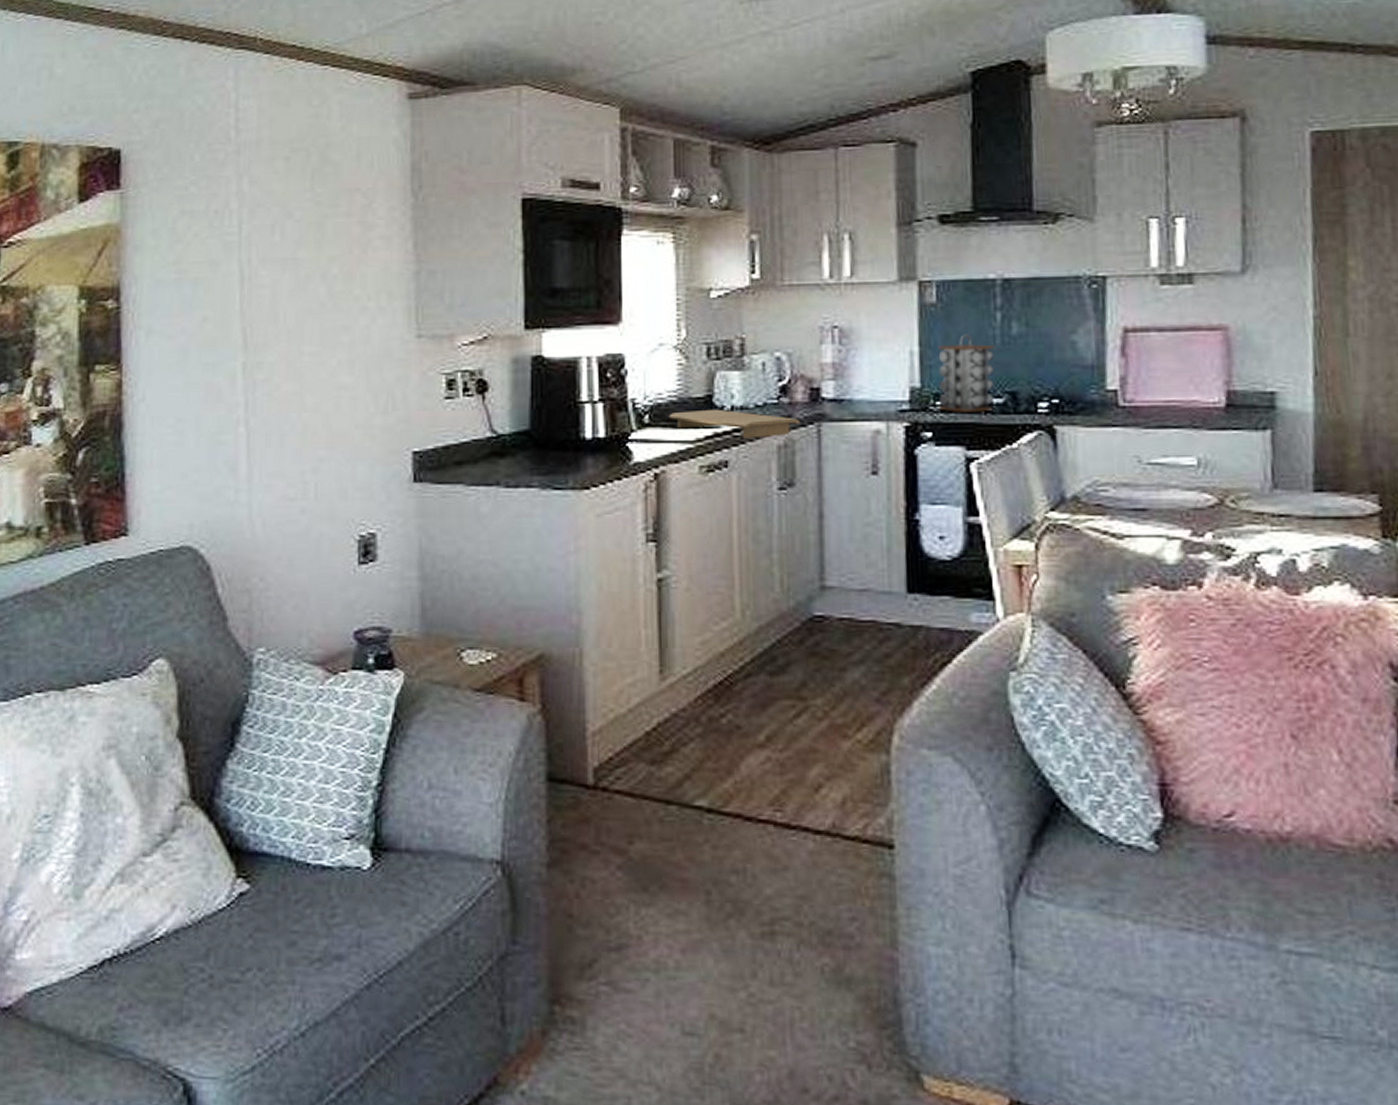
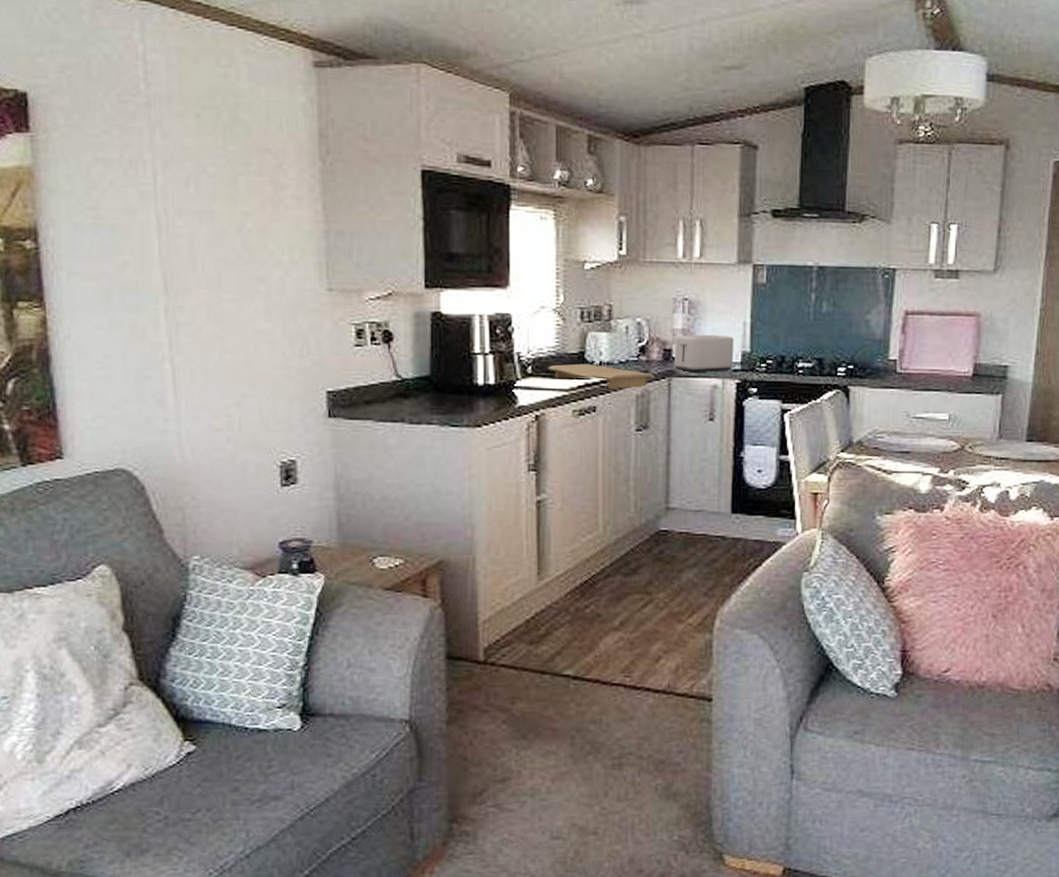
toaster: none [823,367,900,416] -> present [675,334,734,373]
spice rack: present [938,334,995,414] -> none [763,310,808,375]

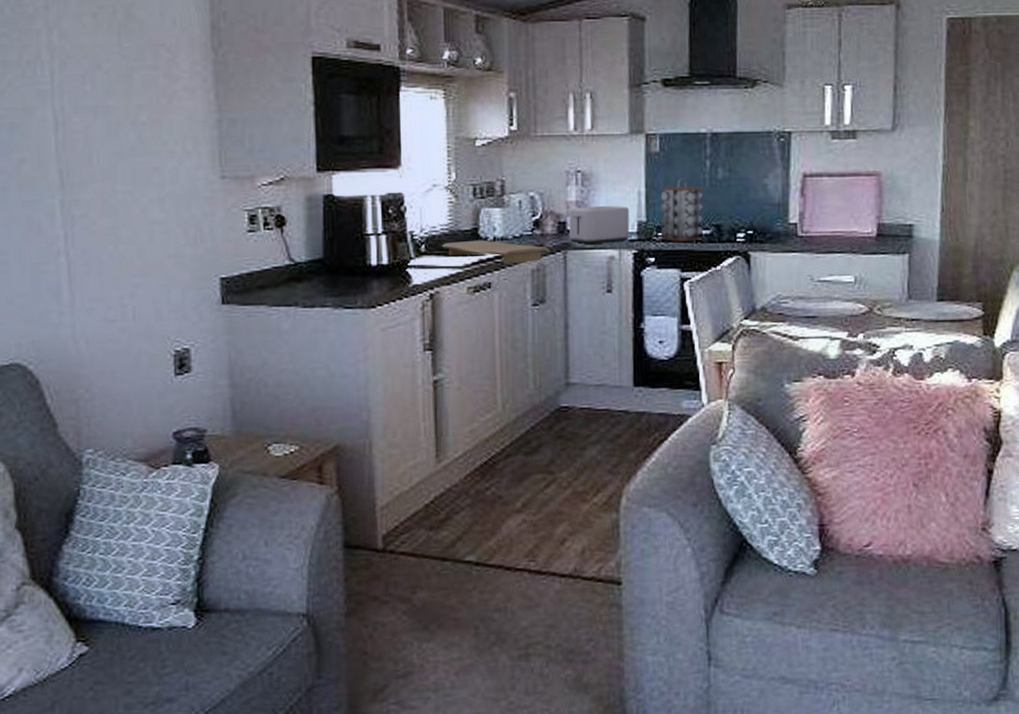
spice rack: none [763,310,808,375] -> present [660,178,704,243]

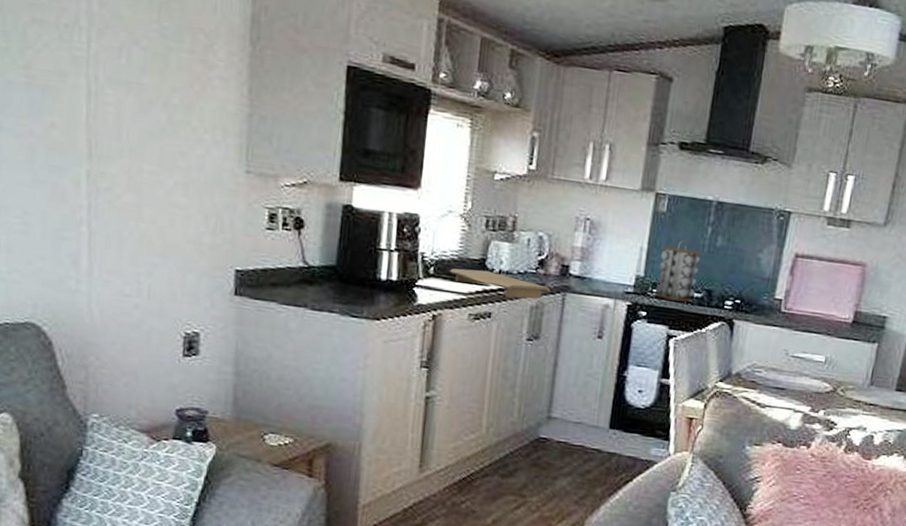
toaster: present [569,205,630,245] -> none [570,253,630,293]

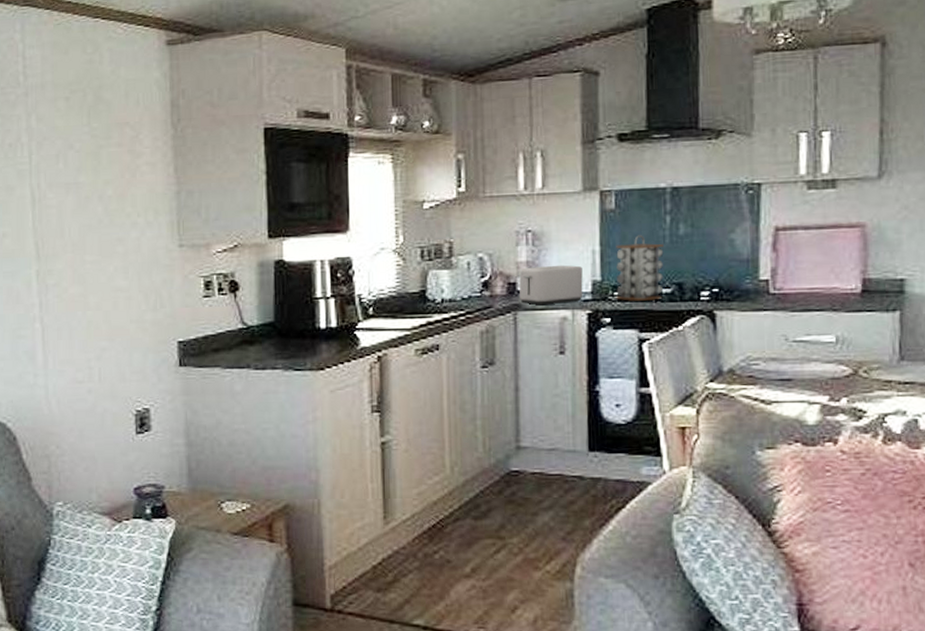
cutting board: present [449,268,550,299] -> none [389,302,499,326]
toaster: none [570,253,630,293] -> present [519,264,583,306]

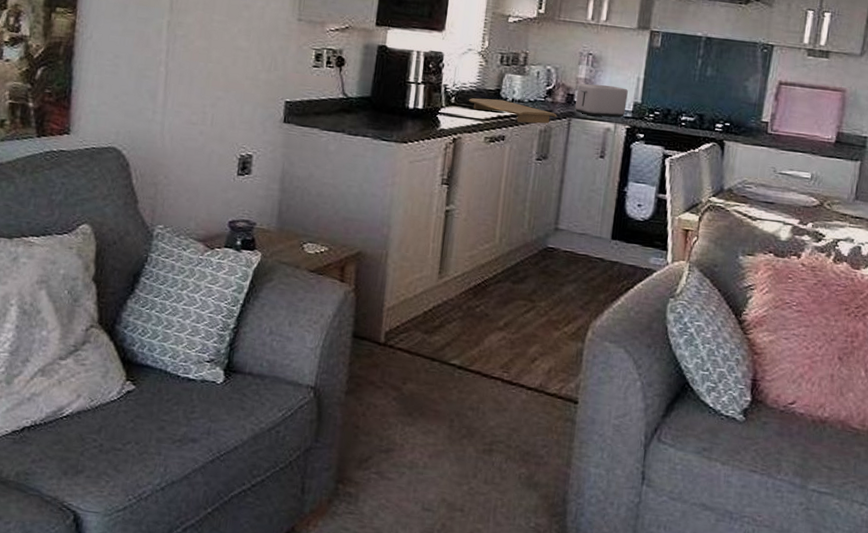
cutting board: none [389,302,499,326] -> present [468,98,557,124]
spice rack: present [616,235,664,302] -> none [651,71,693,126]

